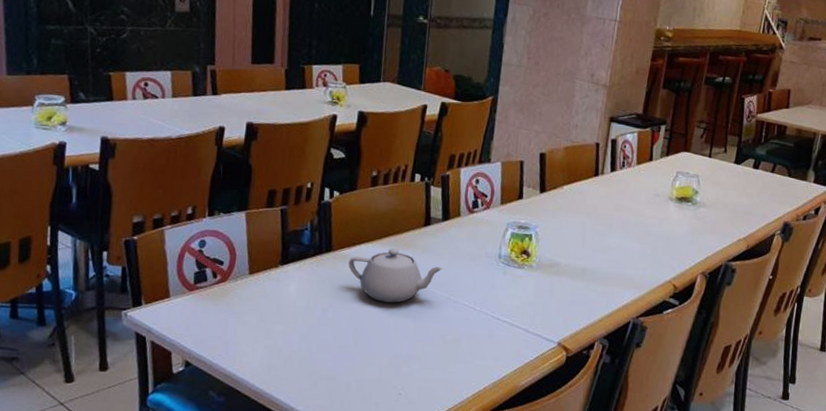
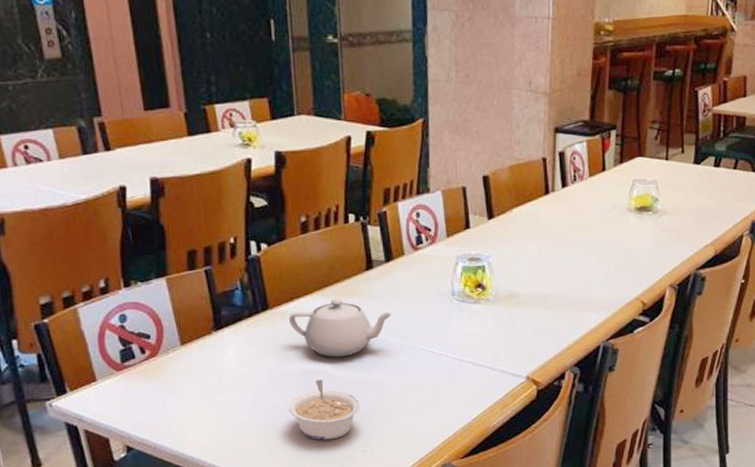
legume: none [335,321,402,379] -> present [288,379,361,440]

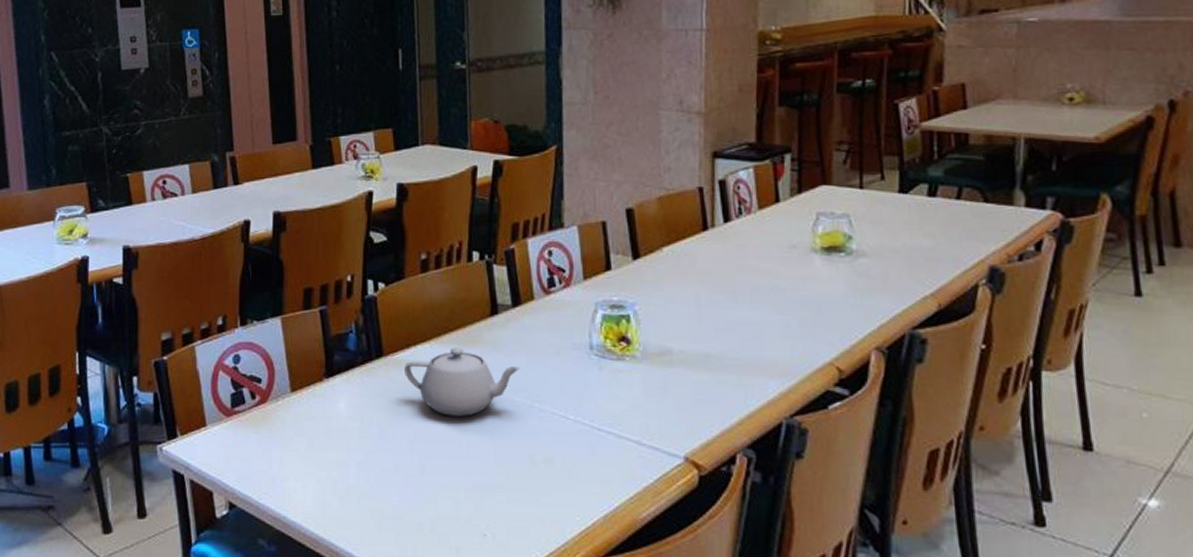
legume: present [288,379,361,440] -> none [399,442,481,517]

